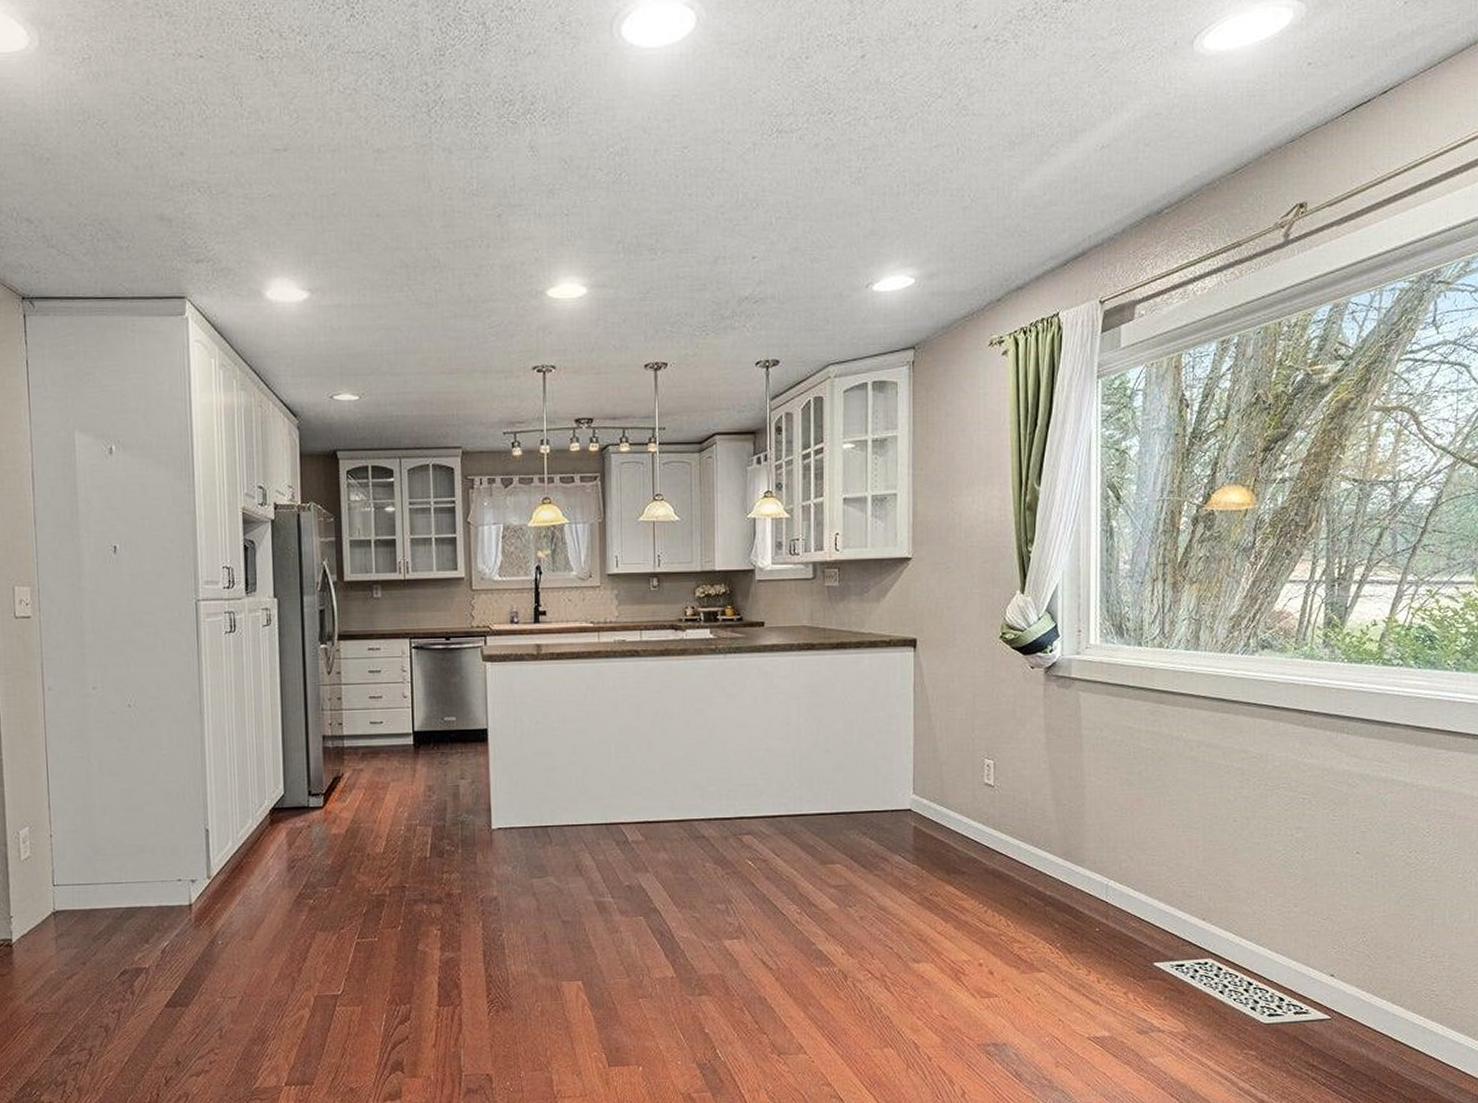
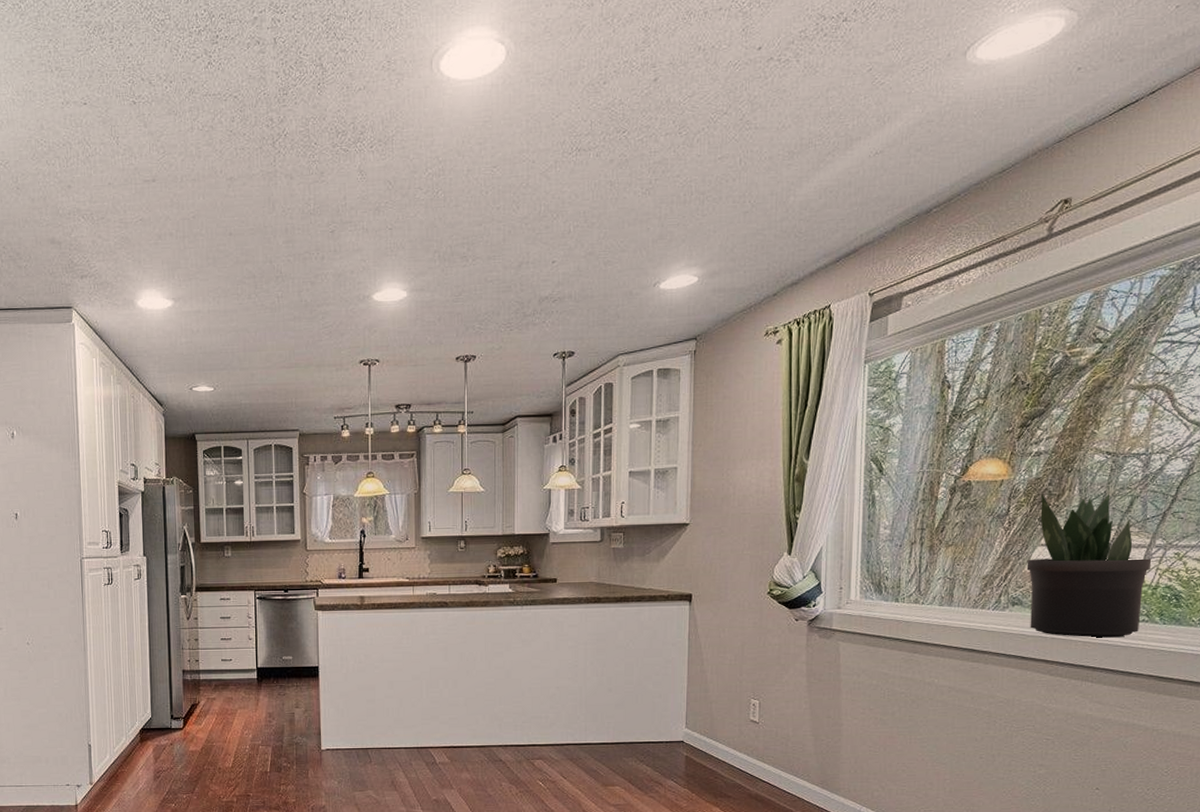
planter: none [1275,525,1403,684] -> present [1026,494,1151,638]

